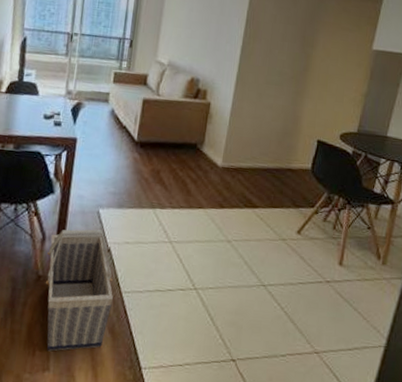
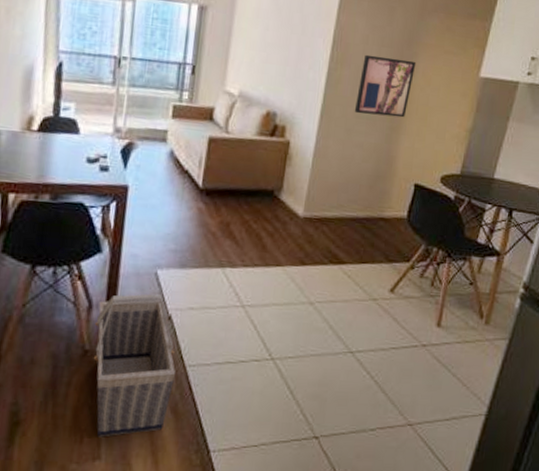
wall art: none [264,31,318,84] -> present [354,54,417,118]

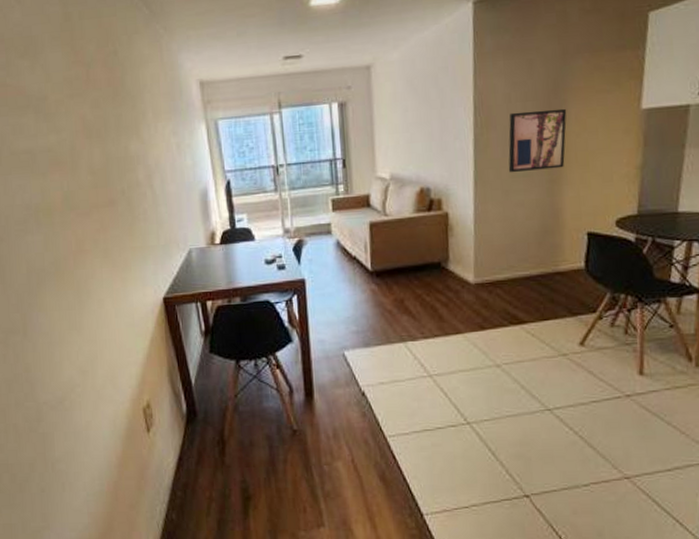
basket: present [93,294,176,437] -> none [298,373,379,507]

